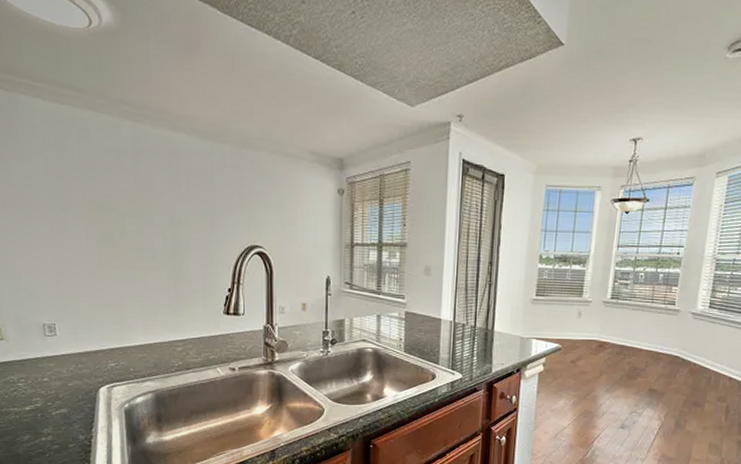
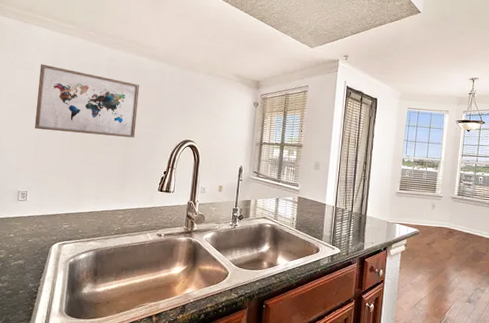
wall art: none [39,150,184,246] -> present [34,64,140,138]

